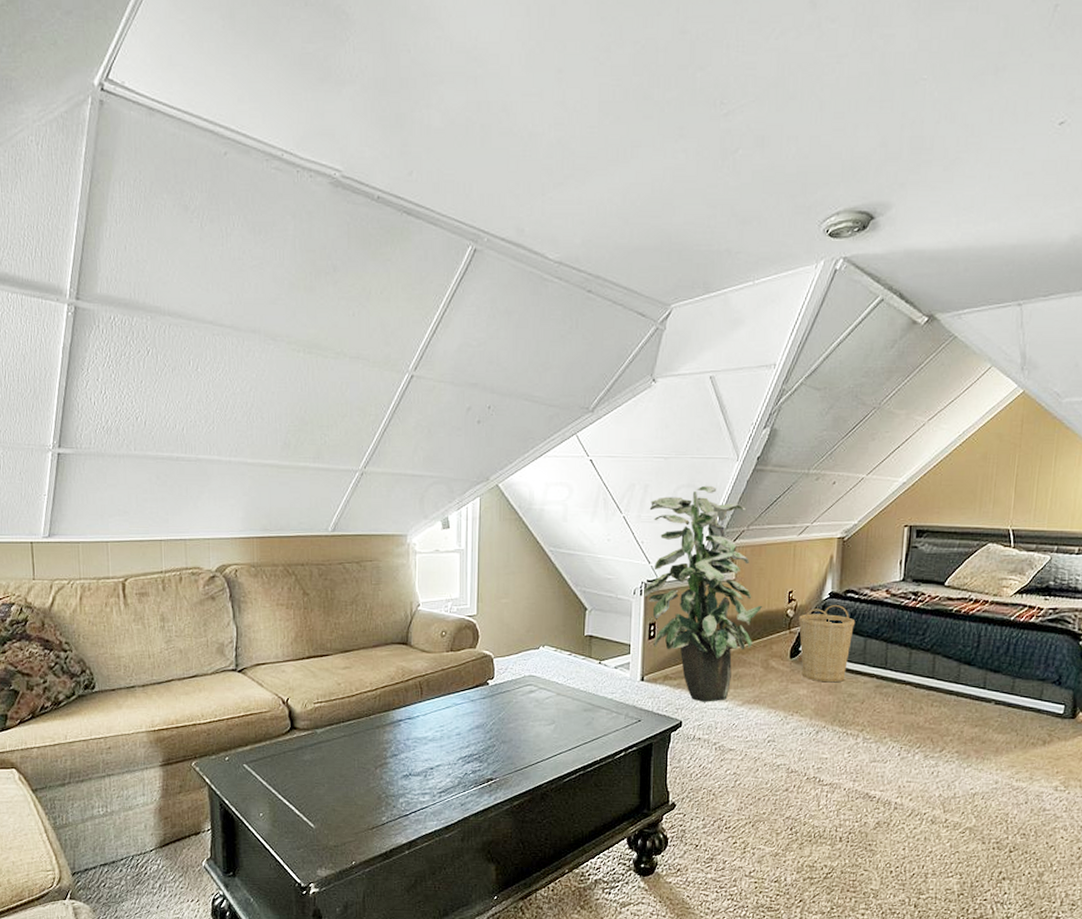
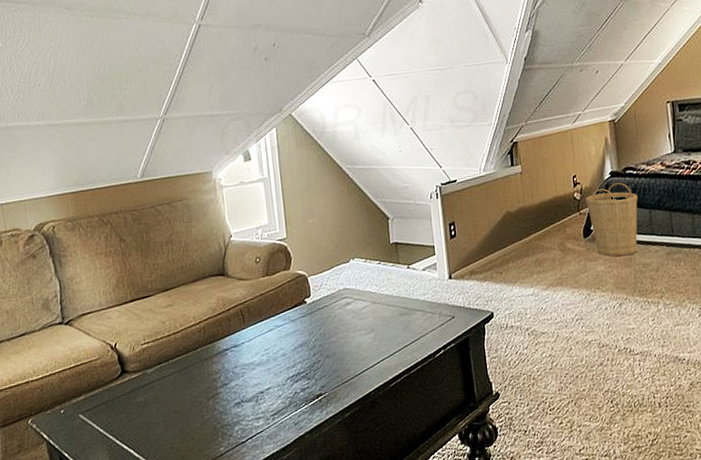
indoor plant: present [644,485,763,702] -> none [433,88,552,291]

